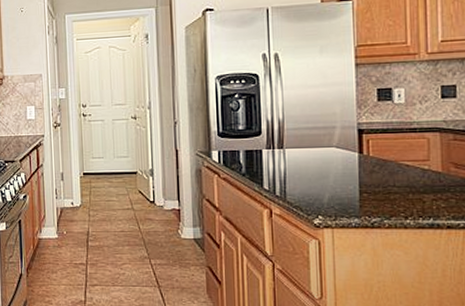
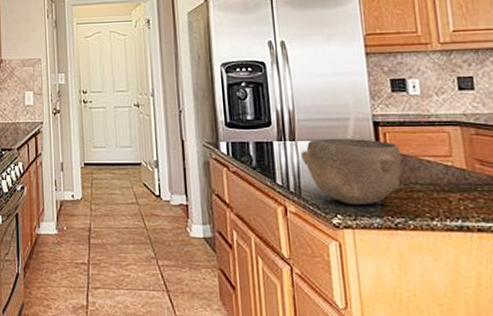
bowl: none [287,146,383,206] -> present [300,139,402,205]

